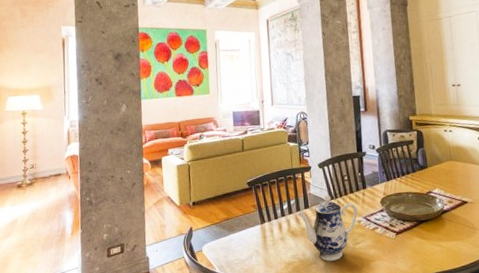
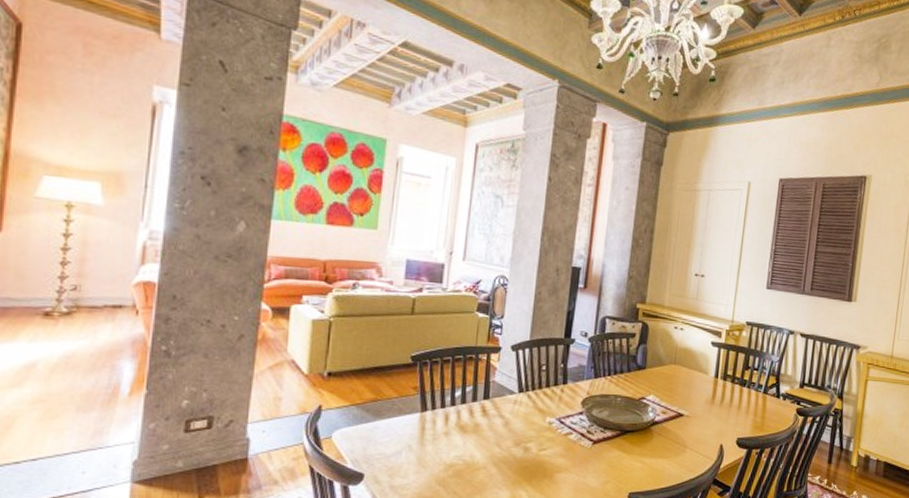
teapot: present [297,195,358,261] -> none [472,385,551,468]

